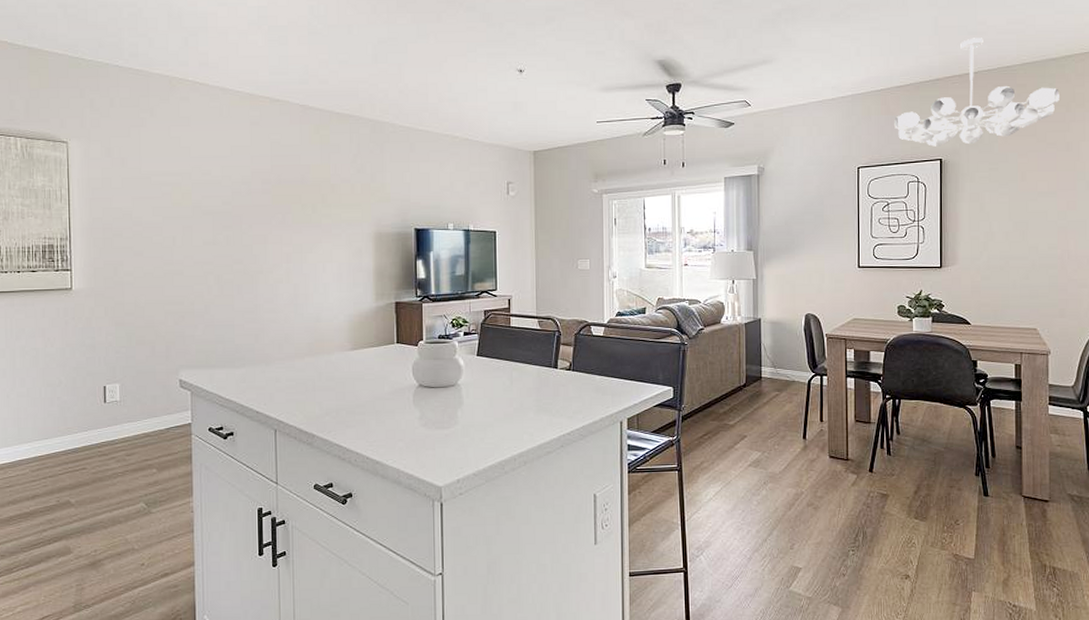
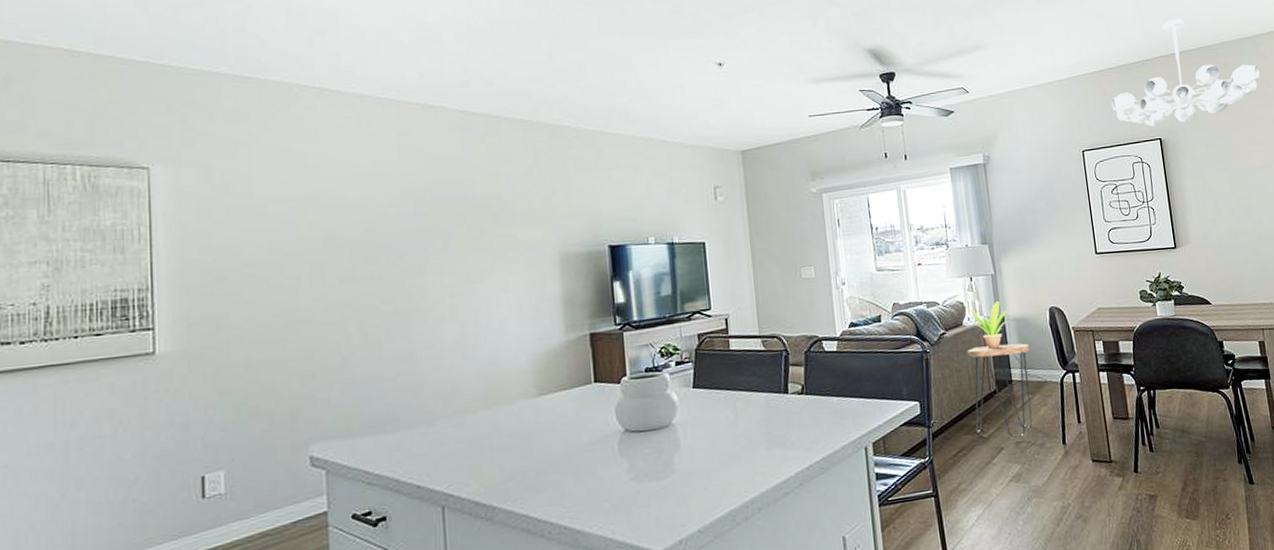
side table: none [722,344,782,428] -> present [967,343,1033,438]
potted plant: none [724,304,764,348] -> present [964,301,1007,350]

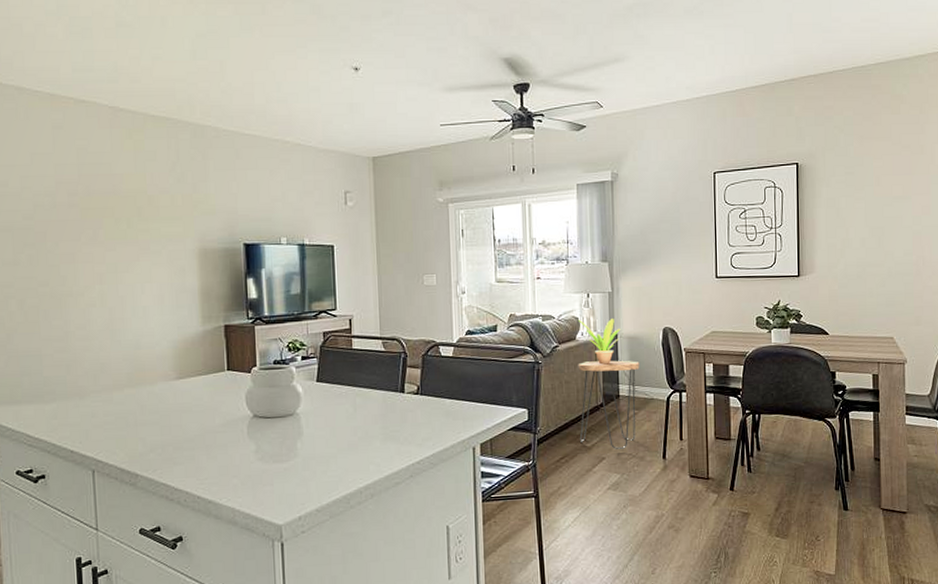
chandelier: present [1111,19,1260,126] -> none [750,36,913,150]

